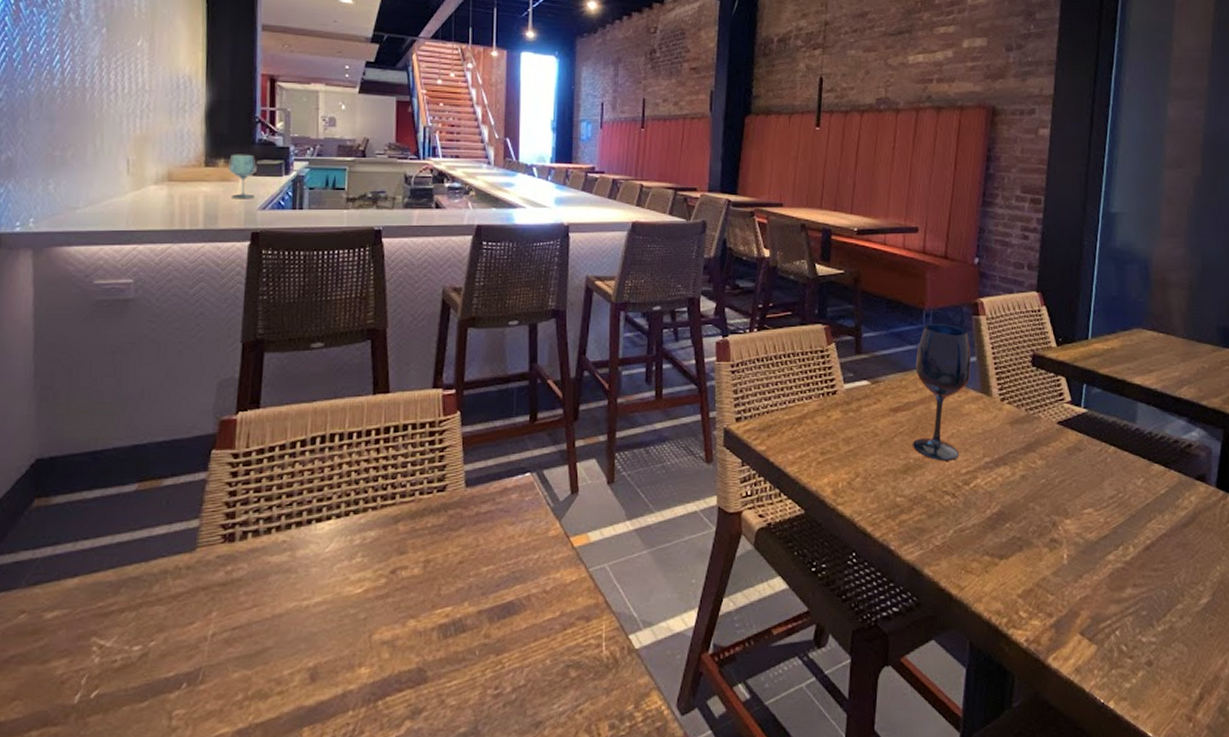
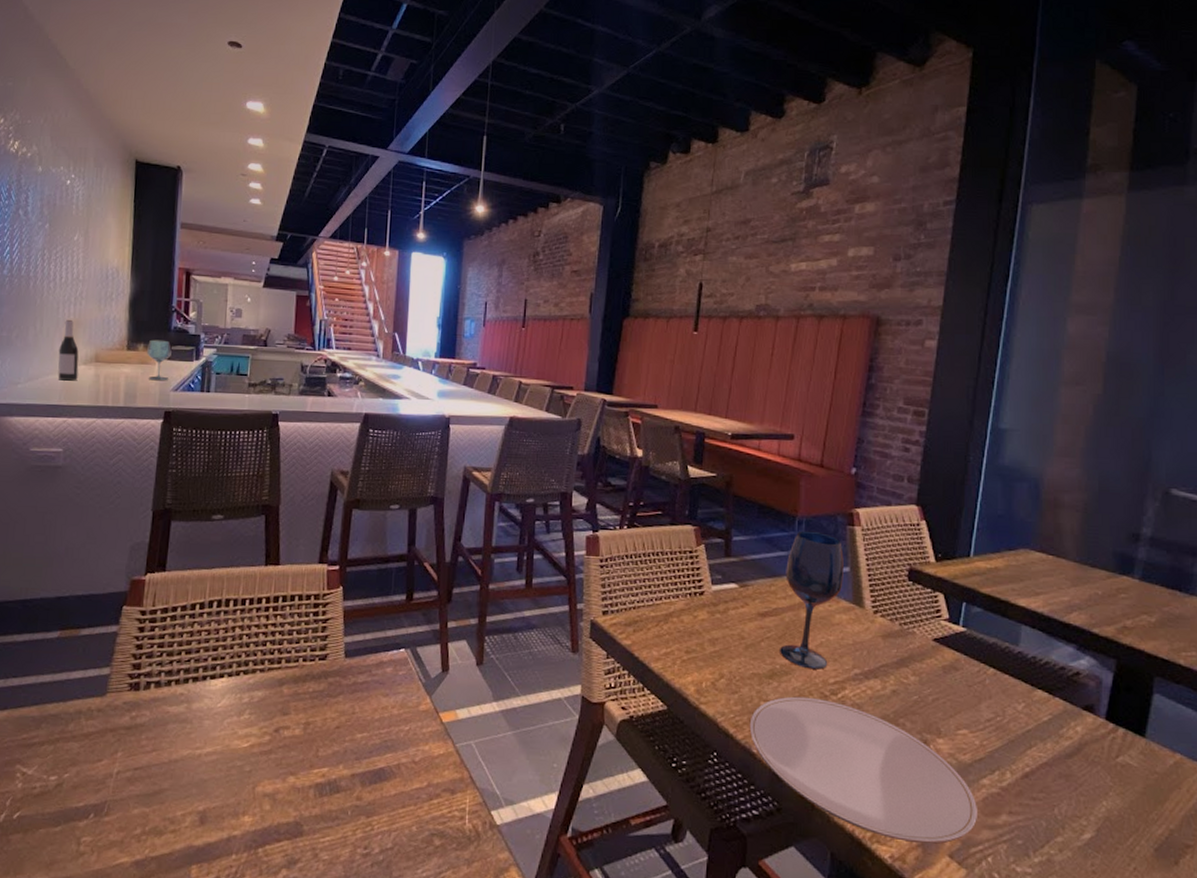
wine bottle: none [123,134,149,203] -> present [58,319,79,381]
plate: none [886,489,1105,625] -> present [749,696,977,845]

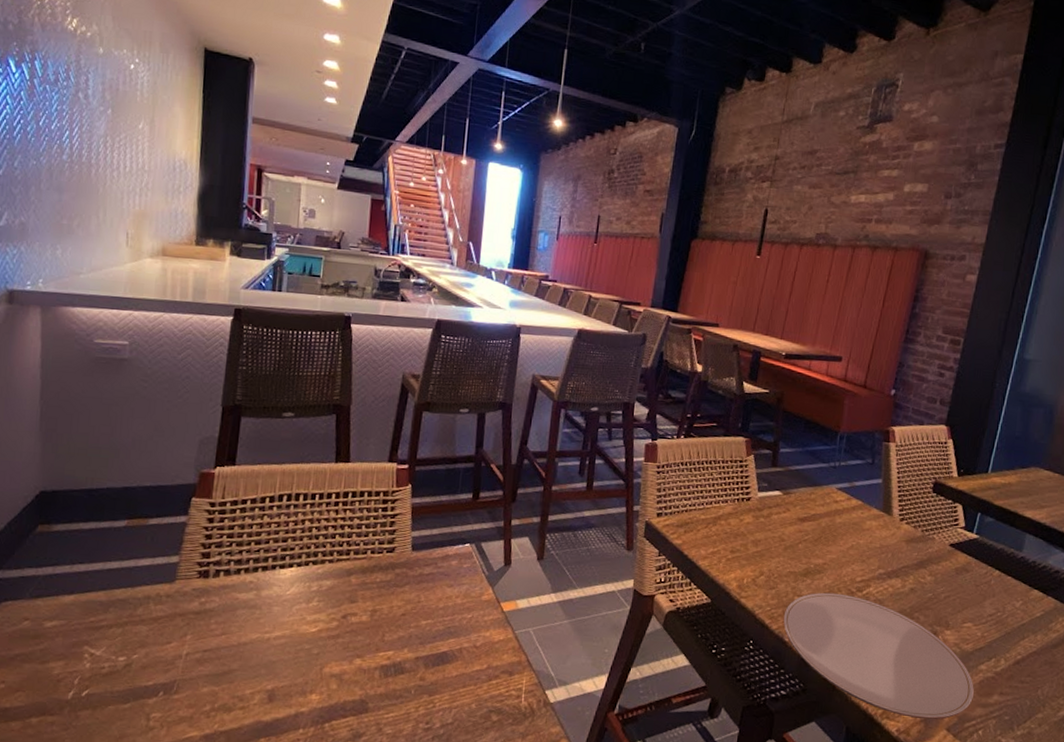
wine bottle: present [58,319,79,381] -> none [122,210,145,274]
wine glass: present [146,339,173,381] -> none [215,235,243,278]
wineglass: present [780,530,844,670] -> none [815,445,878,569]

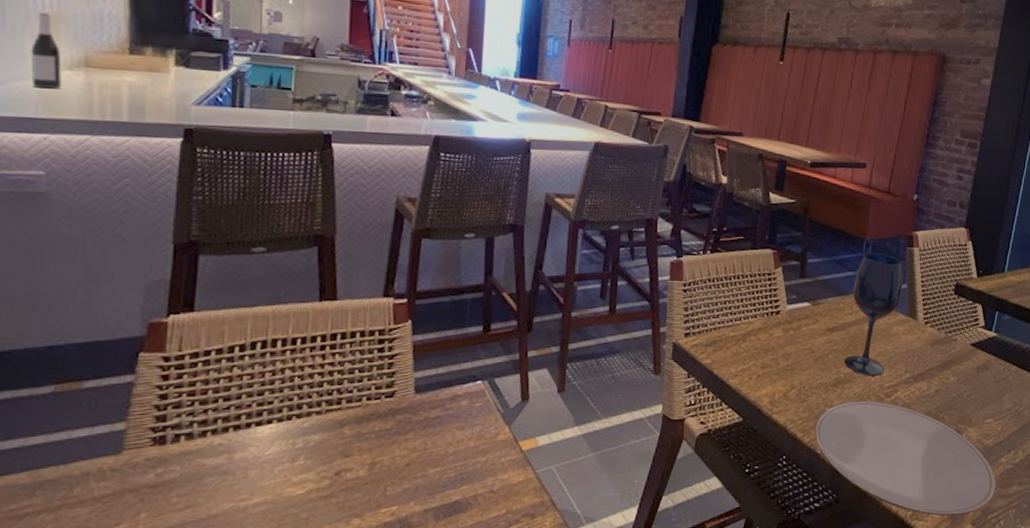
wine bottle: none [122,210,145,274] -> present [30,12,62,89]
wineglass: none [815,445,878,569] -> present [844,252,903,376]

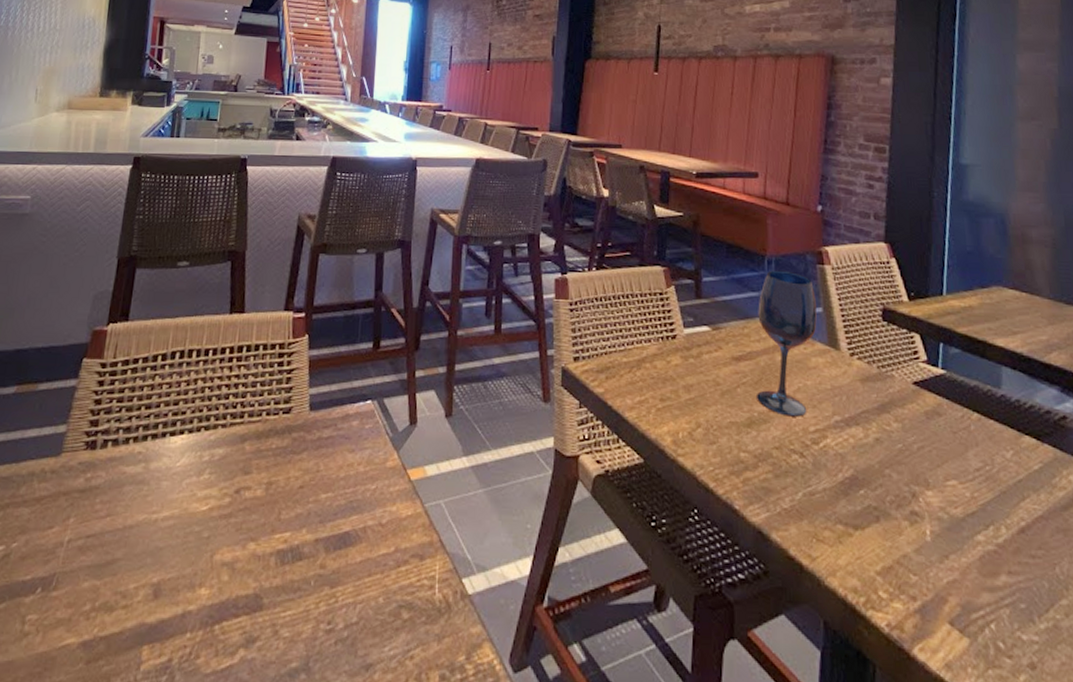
wine bottle: present [30,12,62,89] -> none [30,67,52,128]
plate: present [815,401,996,517] -> none [729,446,976,610]

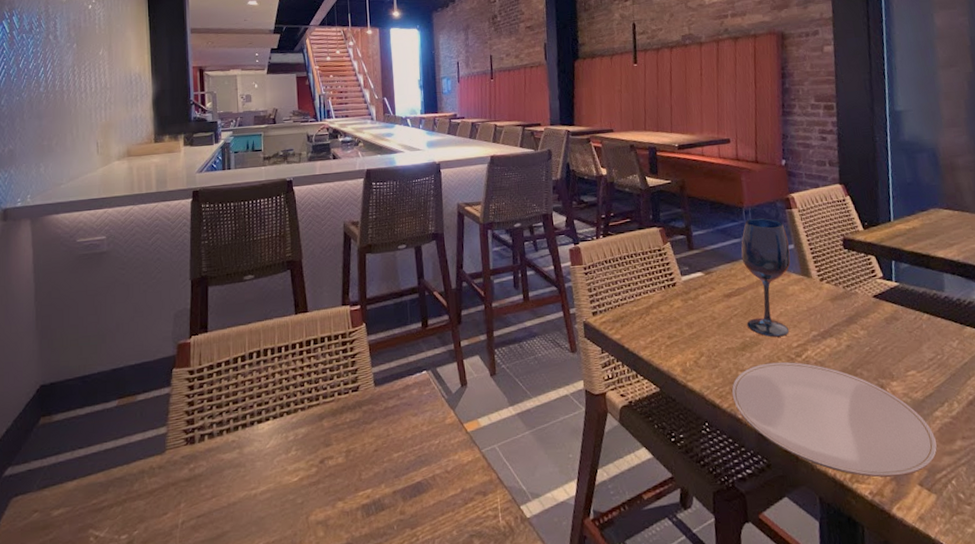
plate: none [729,446,976,610] -> present [731,361,937,478]

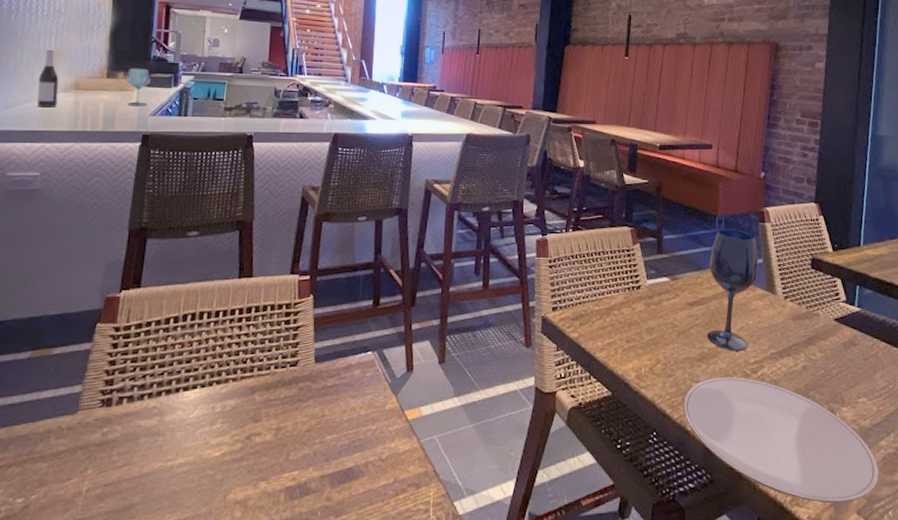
wine bottle: none [94,122,114,177] -> present [37,49,59,108]
wine glass: none [171,129,195,166] -> present [125,68,152,106]

